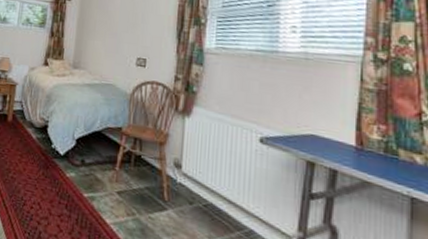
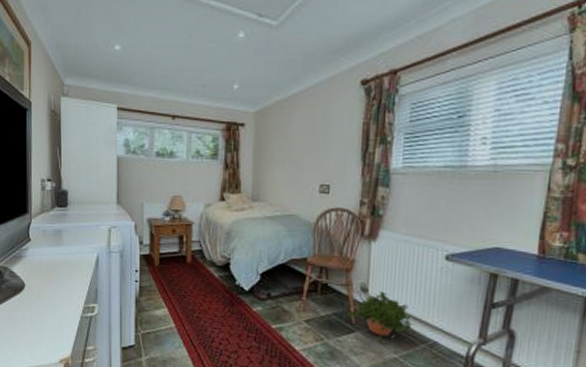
potted plant: none [160,169,227,226] -> present [347,291,413,343]

